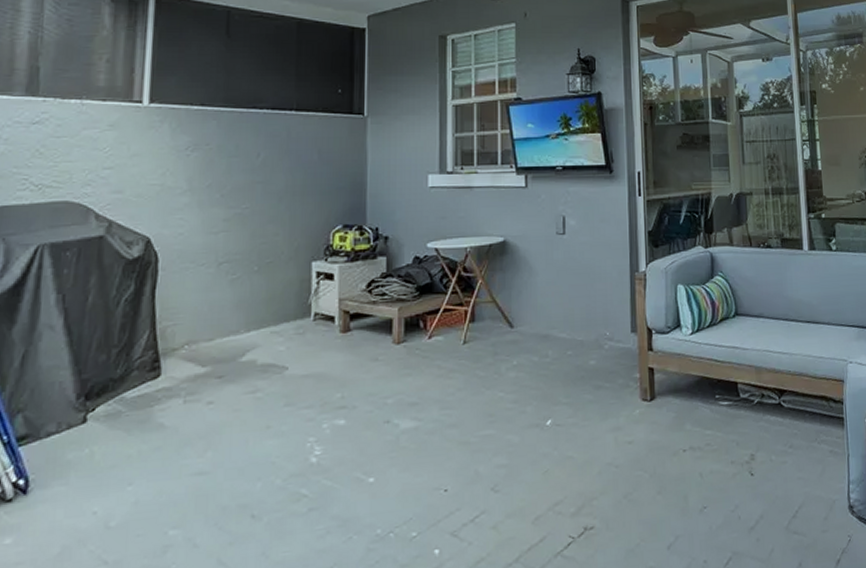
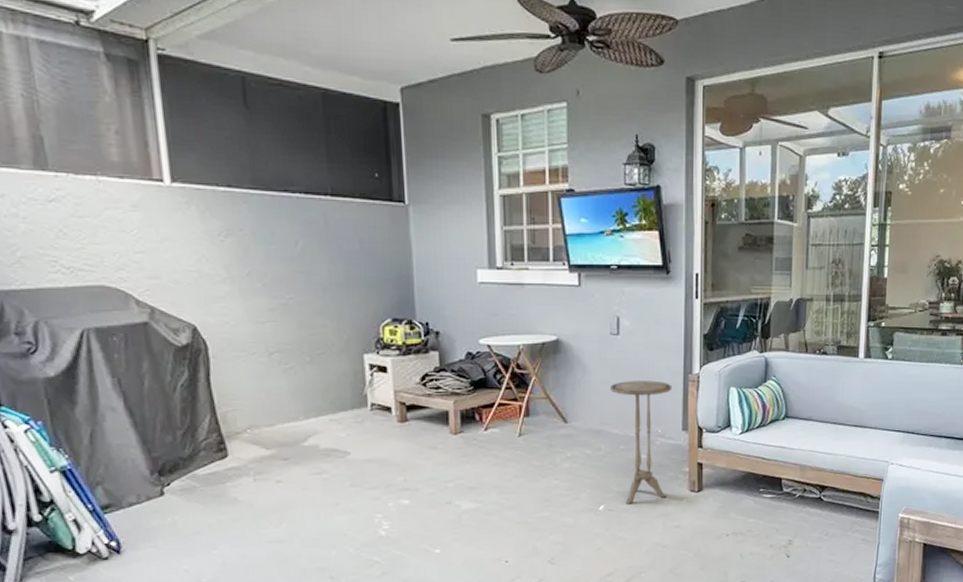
side table: none [557,280,620,418] -> present [610,380,673,505]

